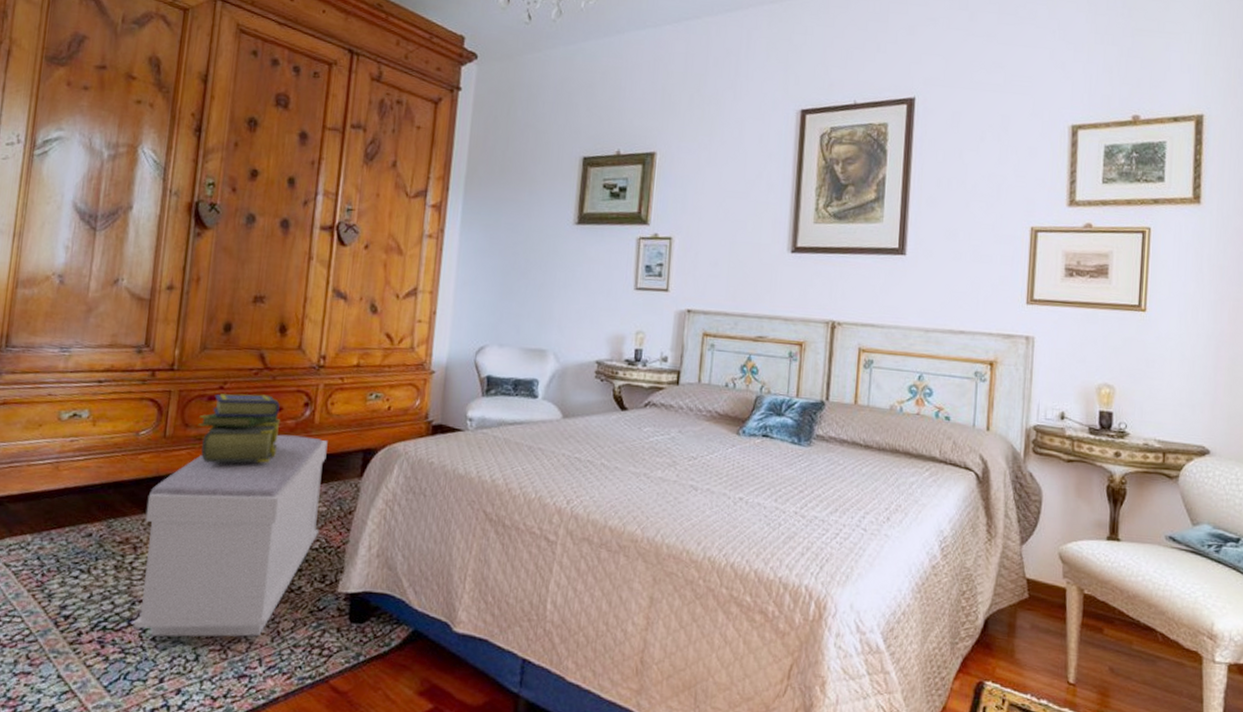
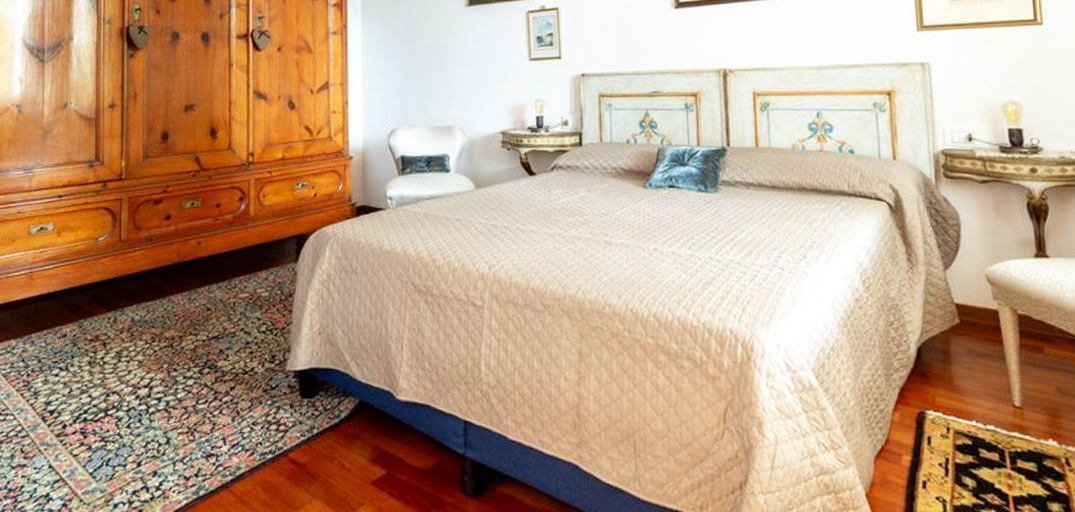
bench: present [132,434,328,637] -> none [109,228,264,424]
stack of books: present [197,393,281,463] -> none [148,194,220,261]

